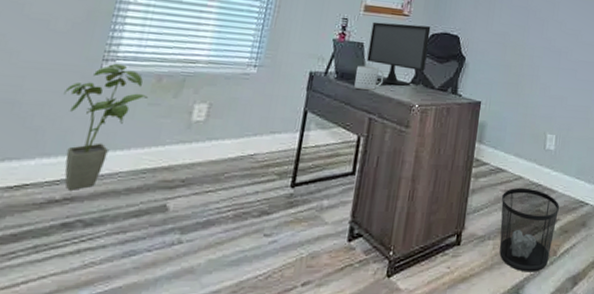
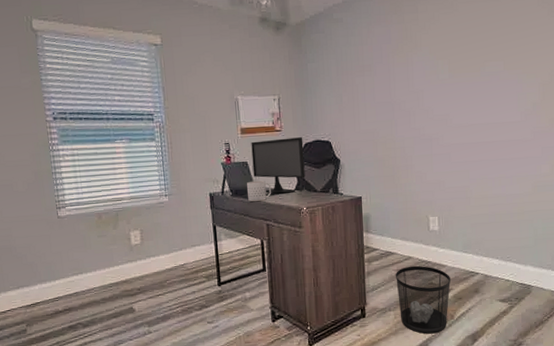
house plant: present [64,63,149,190] -> none [39,209,97,304]

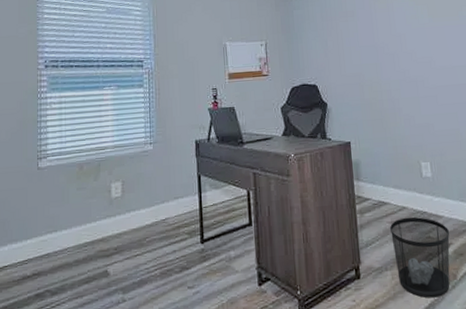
mug: present [246,180,272,202] -> none [232,126,259,150]
computer monitor: present [251,137,305,195] -> none [238,81,293,141]

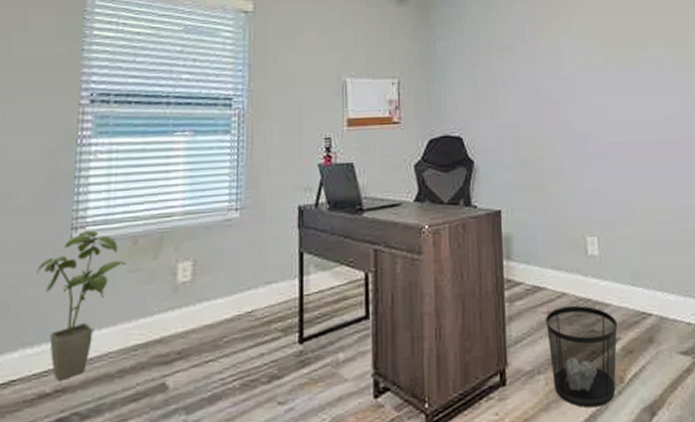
house plant: none [16,159,76,267] -> present [37,230,127,381]

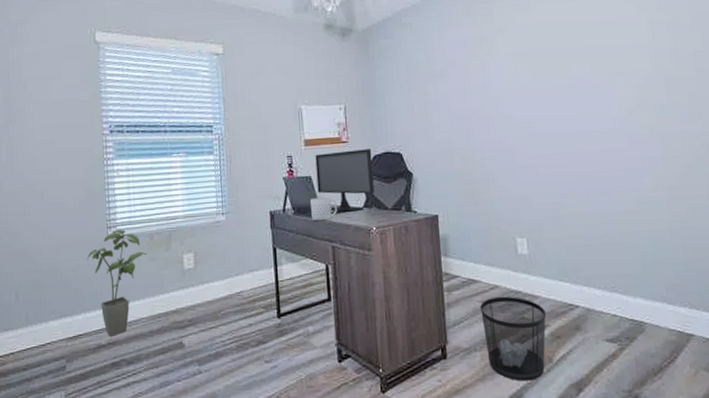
mug: none [349,188,384,219] -> present [309,196,338,222]
computer monitor: none [360,131,429,208] -> present [315,149,375,213]

